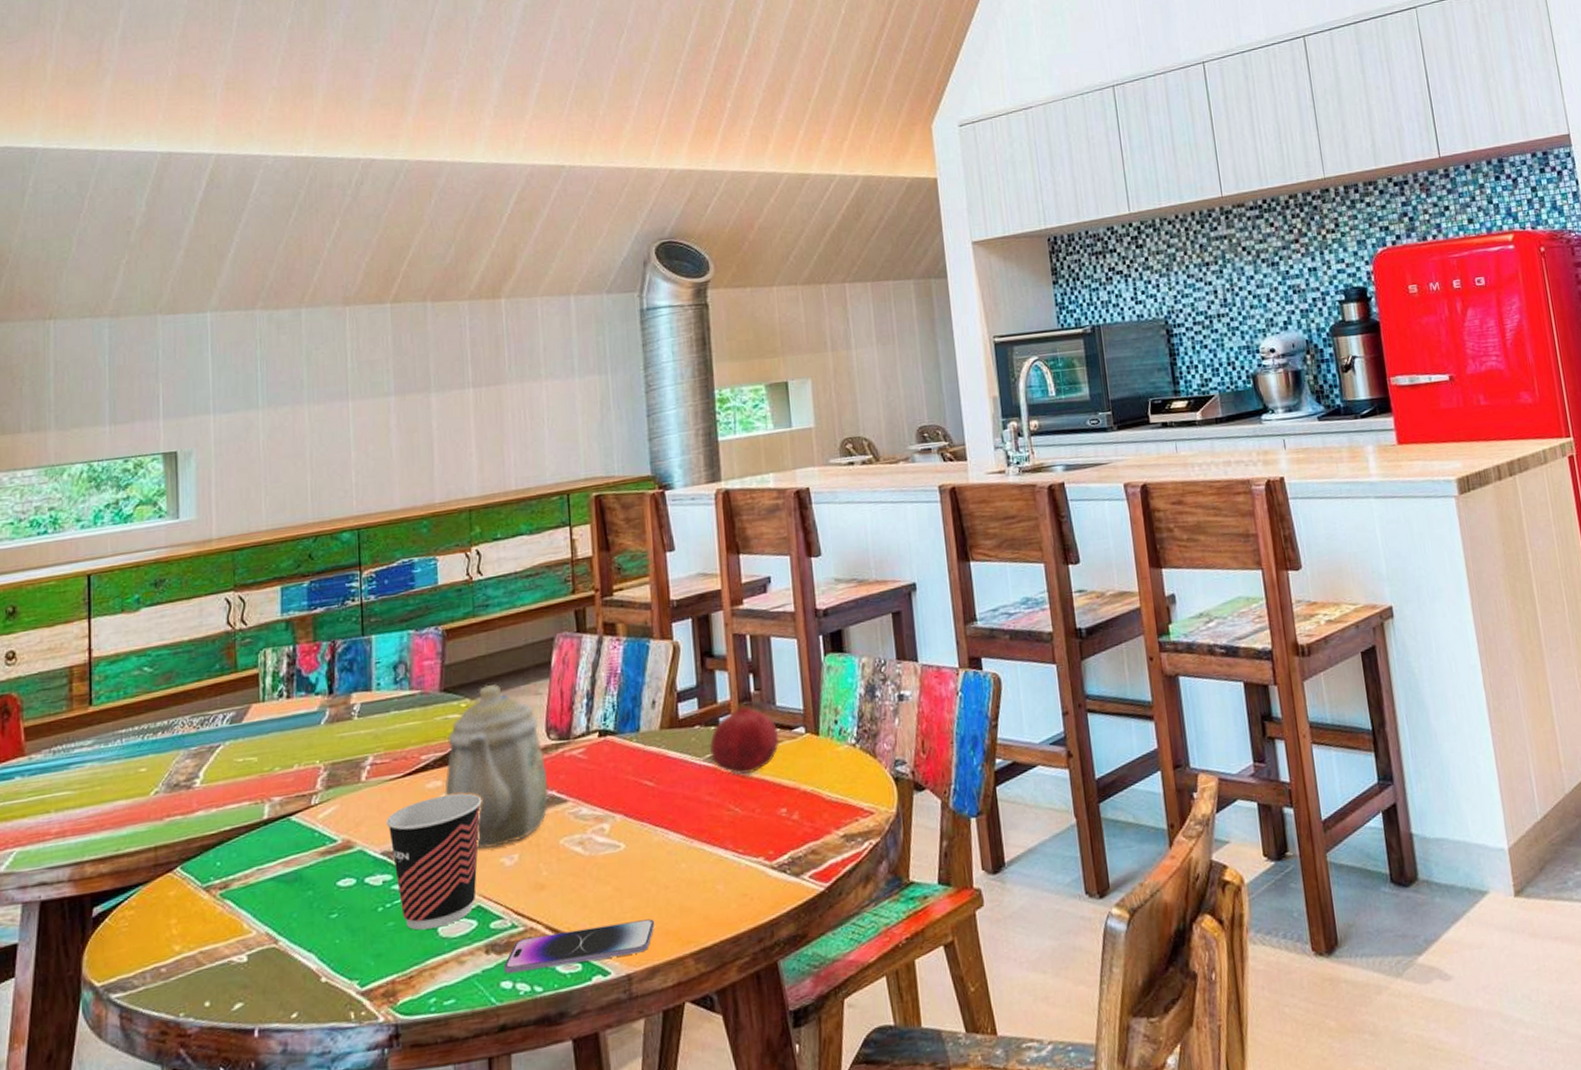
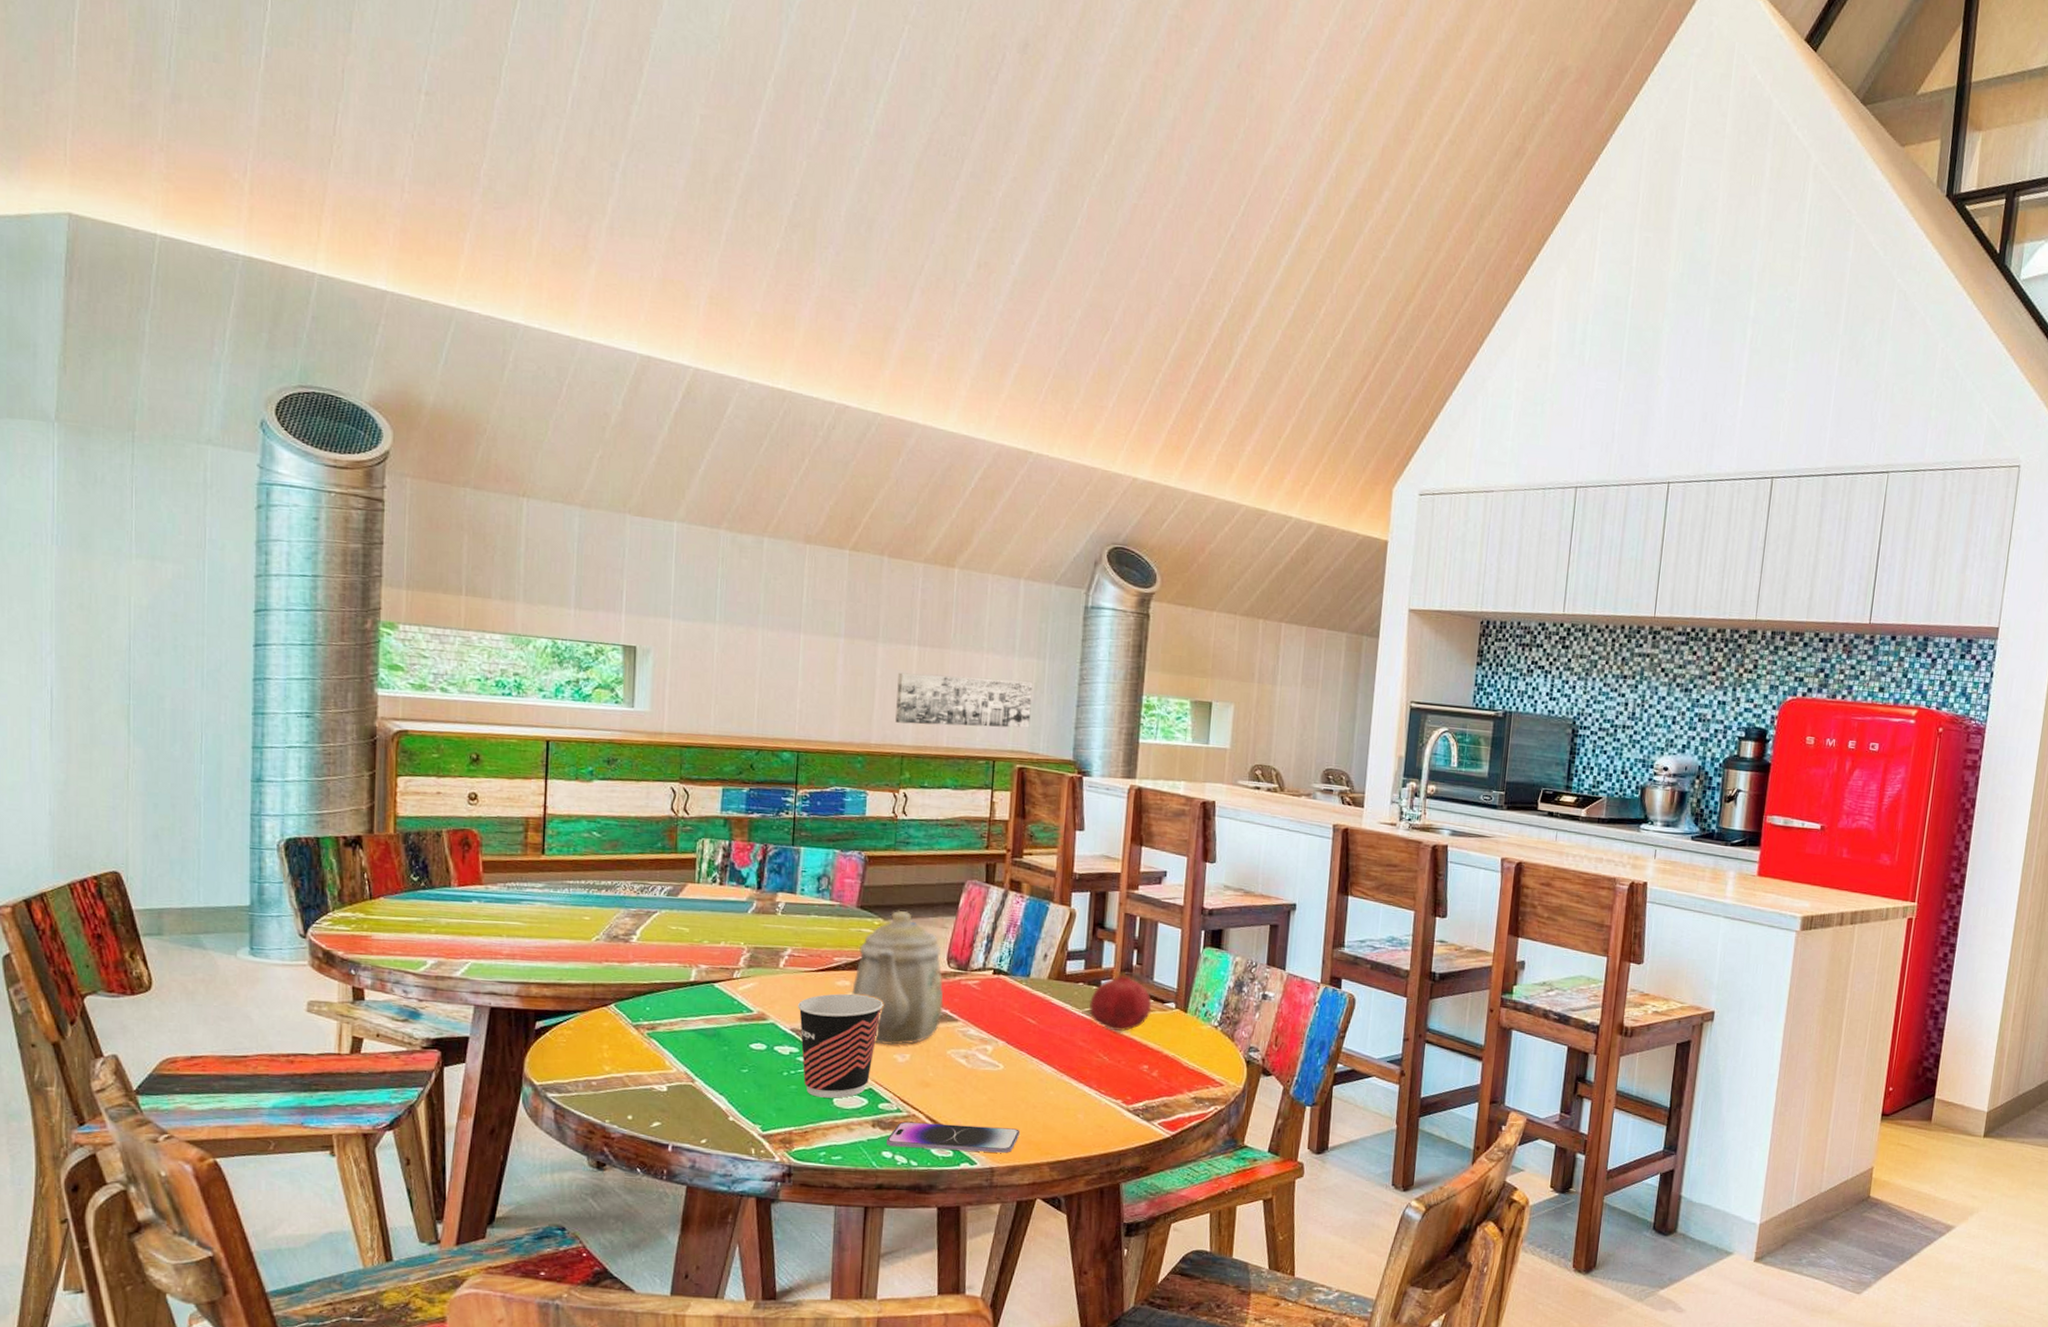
wall art: none [455,399,601,475] -> present [895,672,1033,728]

